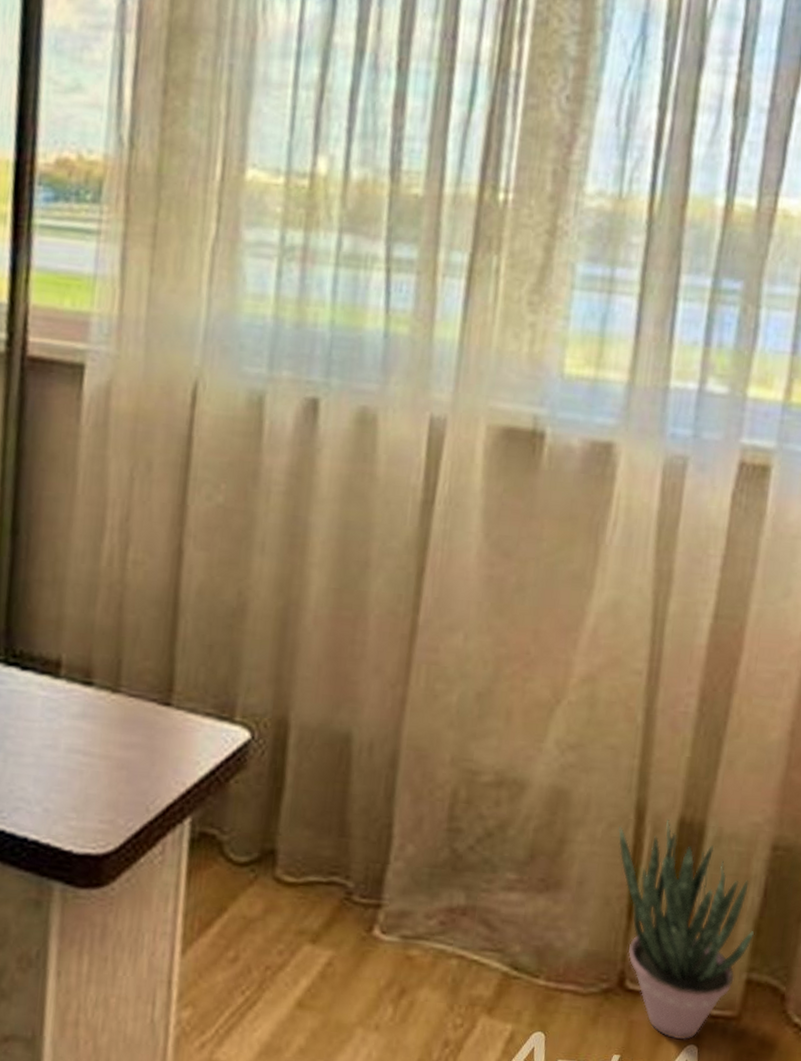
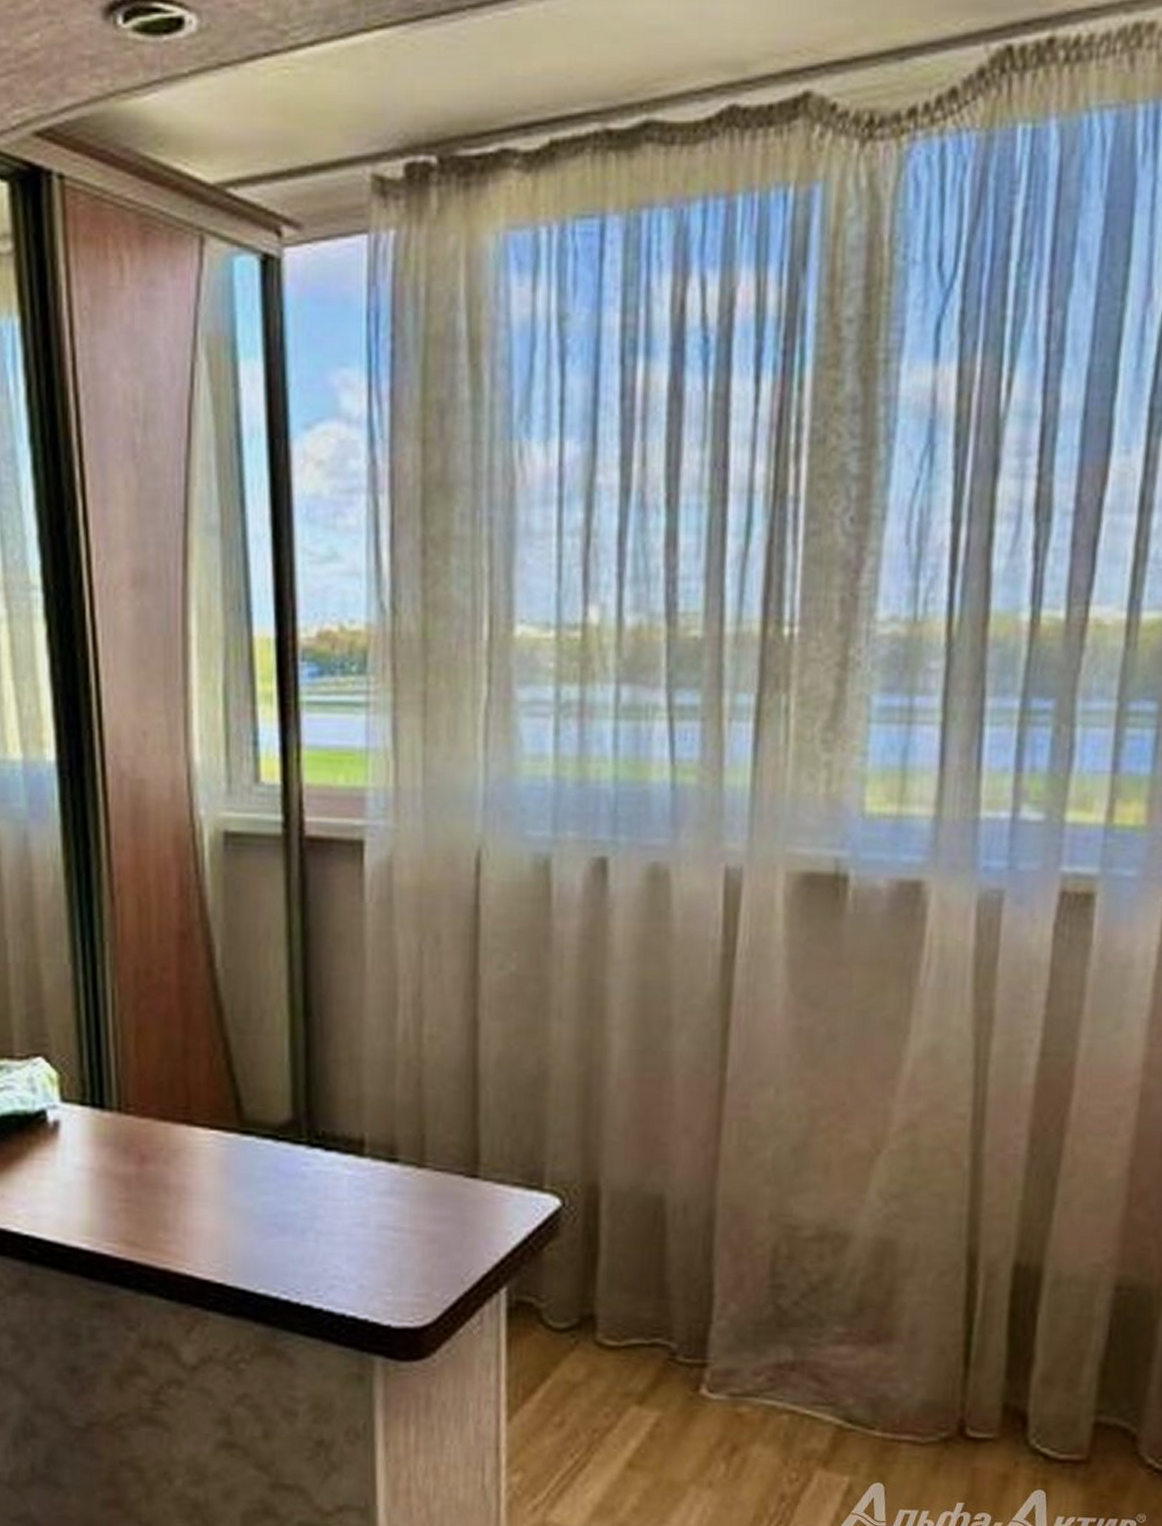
potted plant: present [618,820,755,1040] -> none [950,1265,1101,1486]

